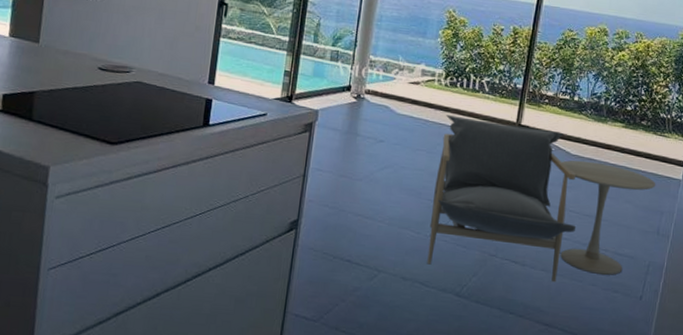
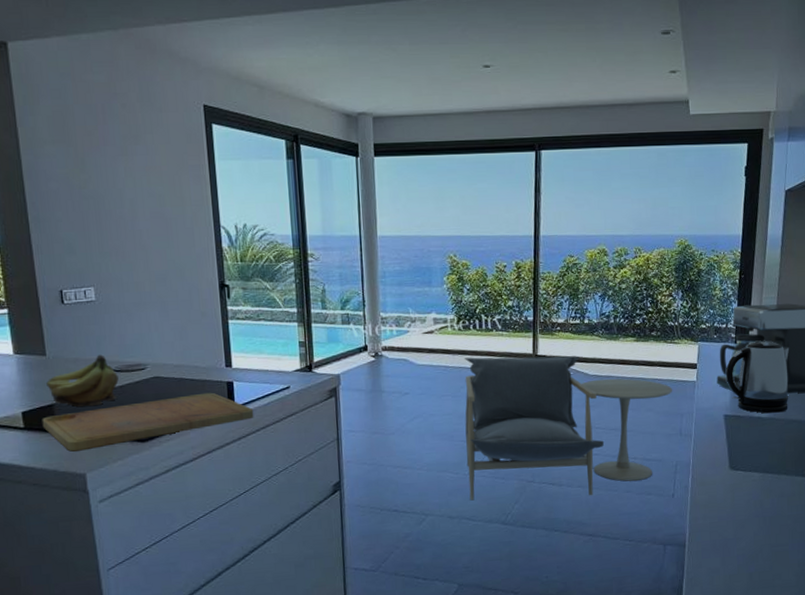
cutting board: none [19,102,227,143] -> present [42,392,254,452]
fruit: none [33,51,103,101] -> present [46,354,119,407]

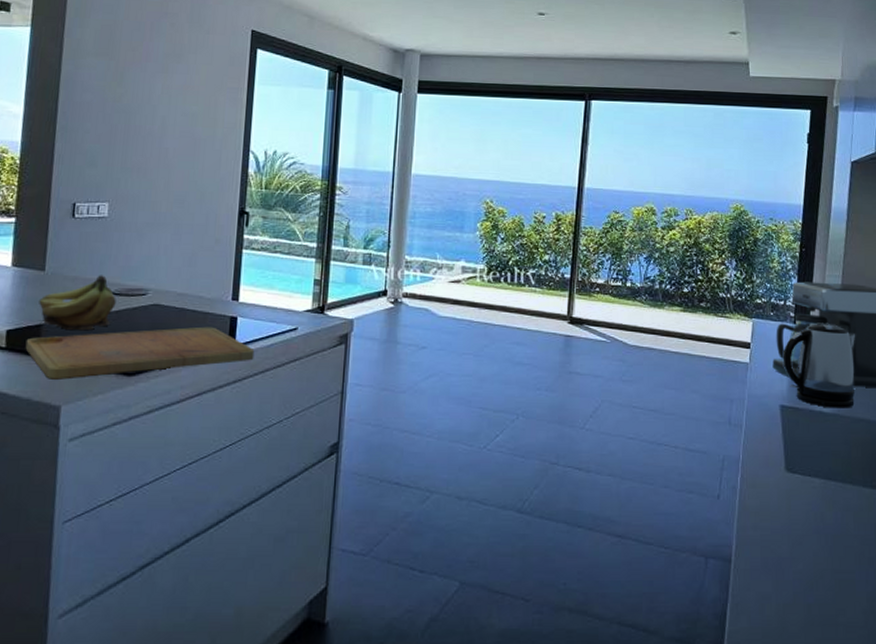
armchair: present [463,356,605,501] -> none [483,313,642,488]
side table: present [582,378,673,482] -> none [620,351,723,474]

